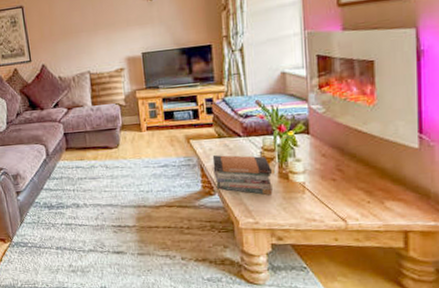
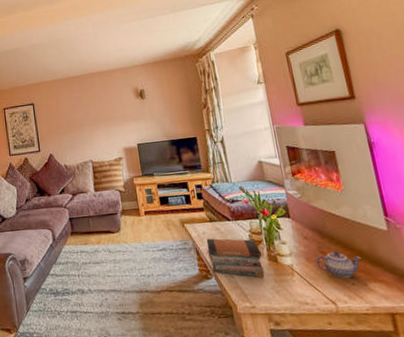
teapot: none [330,169,383,197] -> present [315,251,361,279]

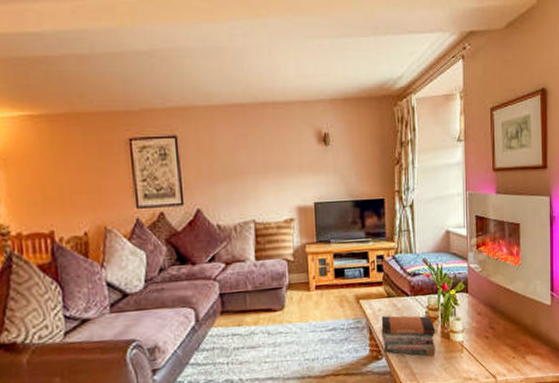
teapot: present [315,251,361,279] -> none [484,326,525,353]

